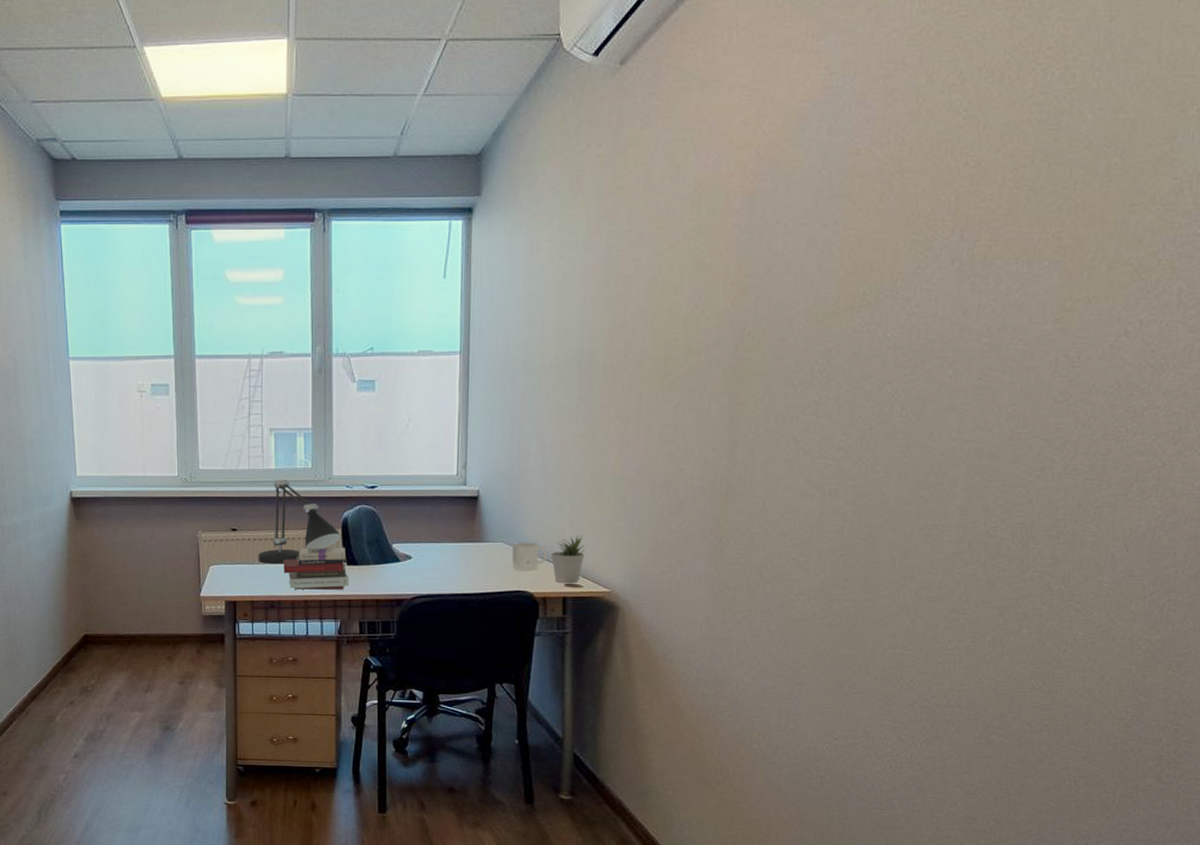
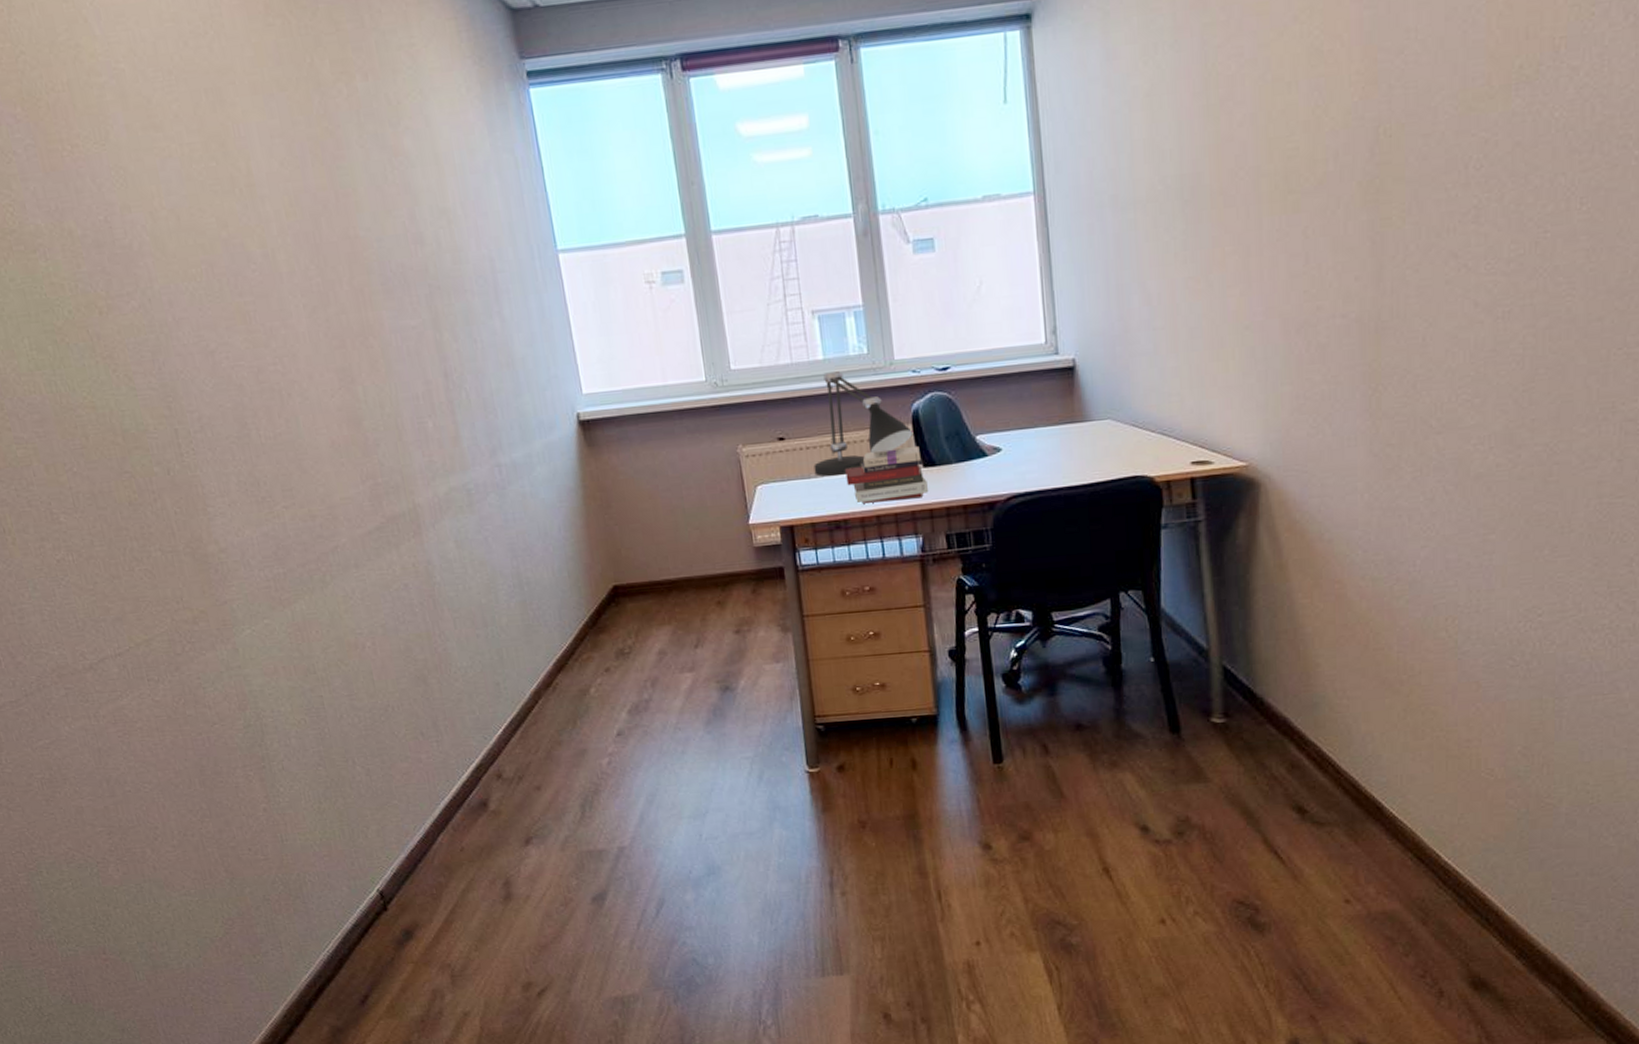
mug: present [511,542,547,571] -> none [1121,415,1165,452]
potted plant: present [551,535,585,584] -> none [1171,400,1212,462]

